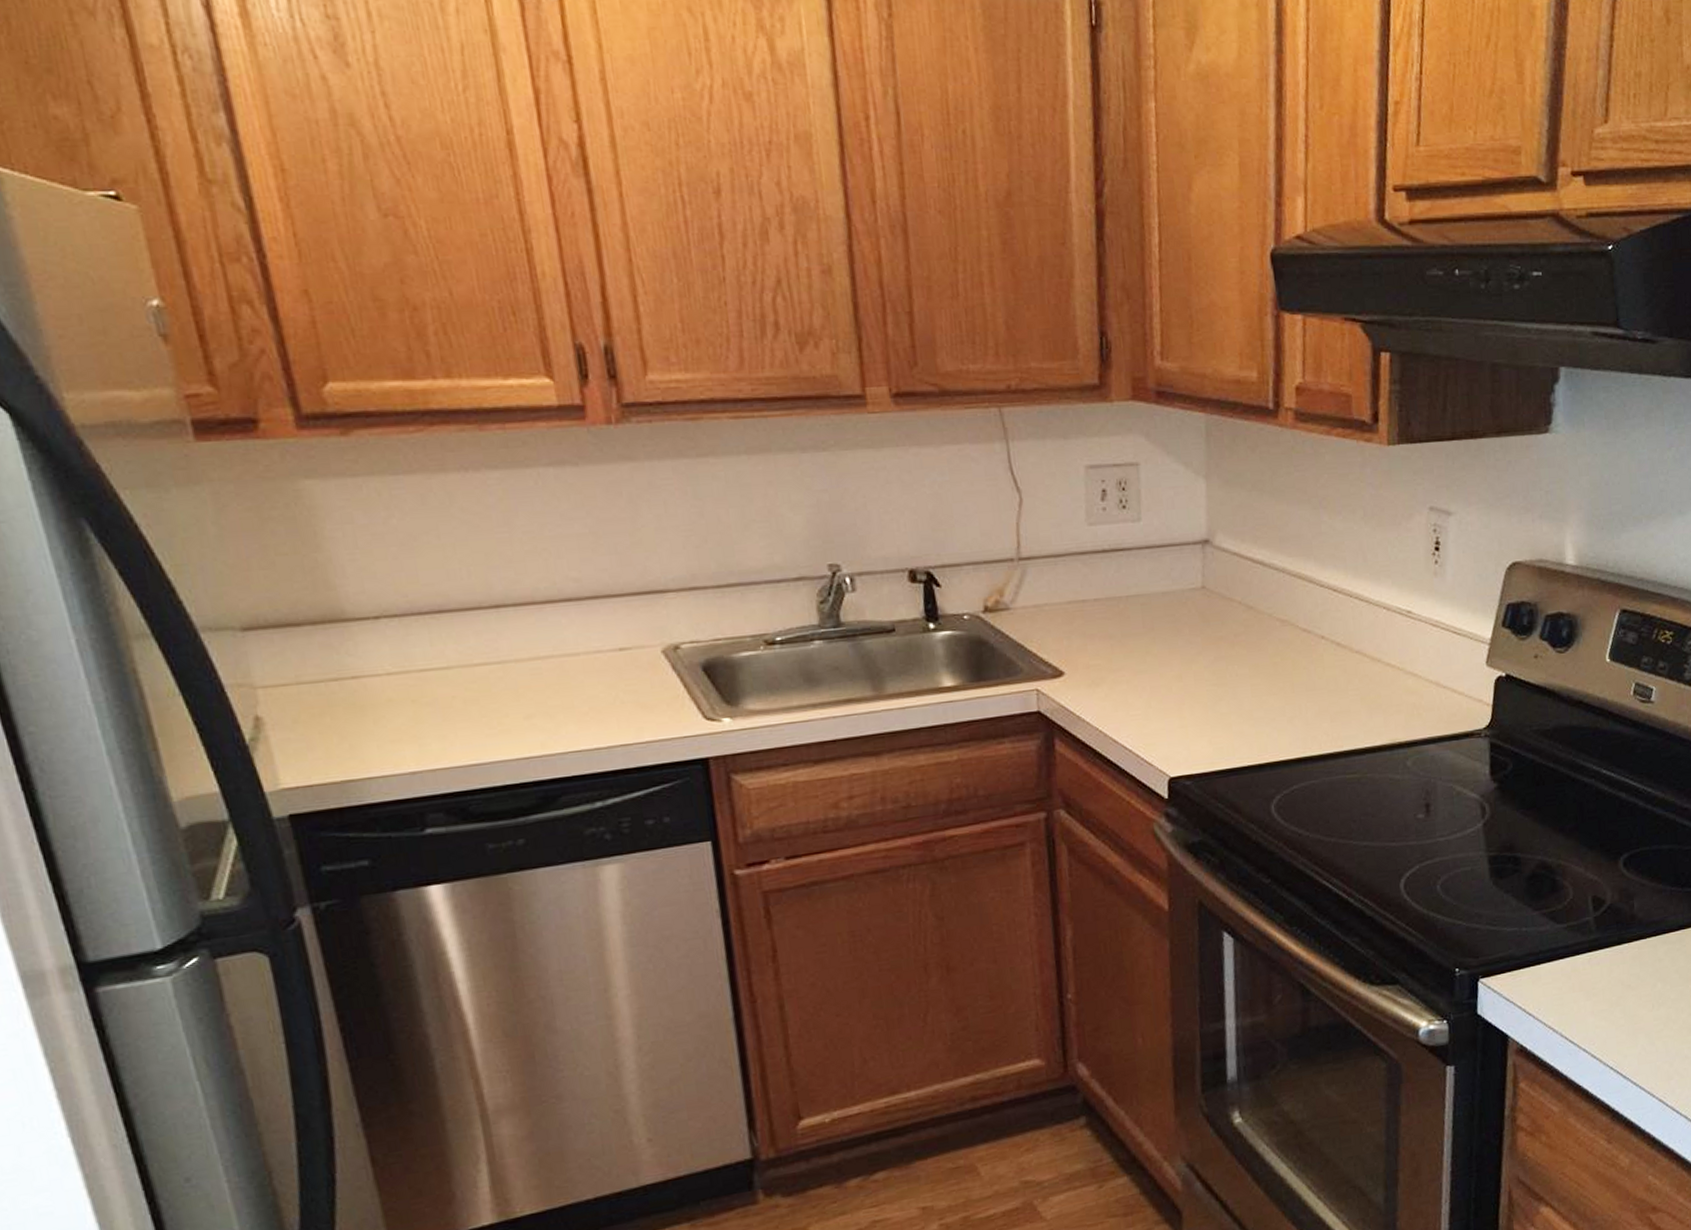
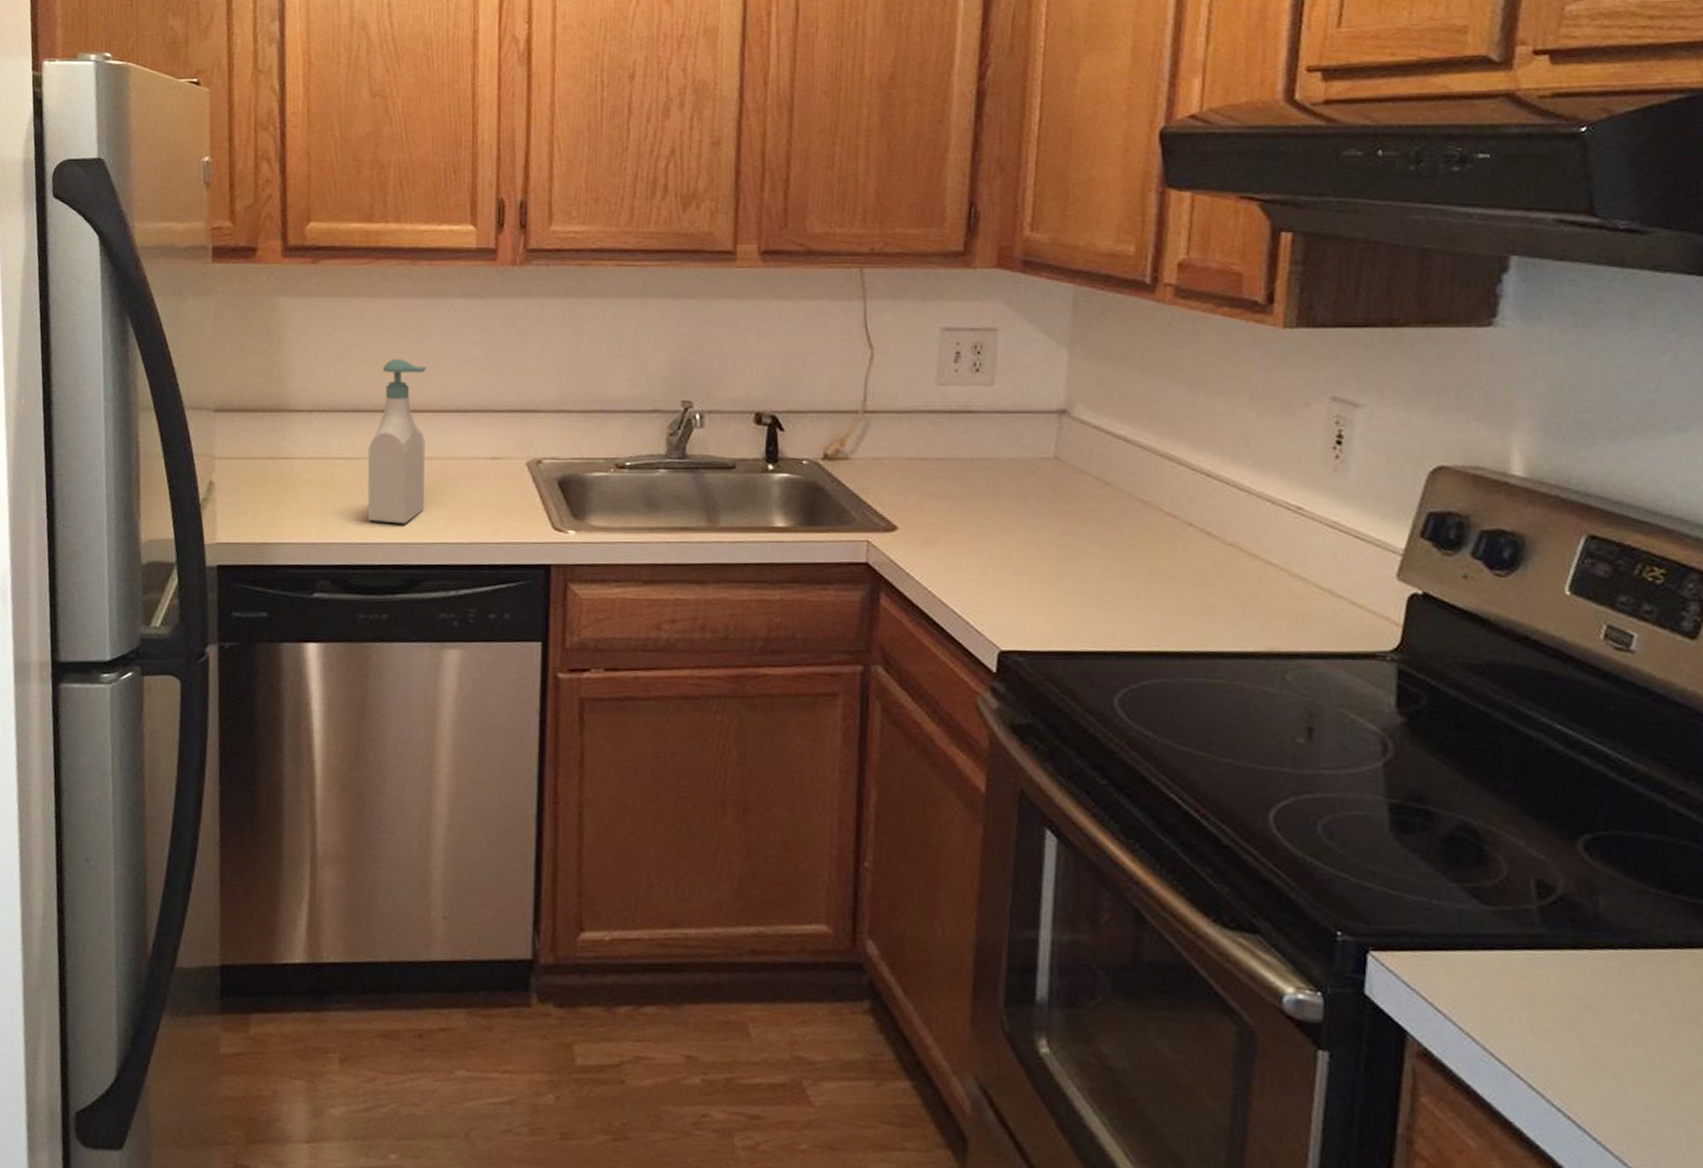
soap bottle: none [462,545,548,738] -> present [367,359,426,524]

